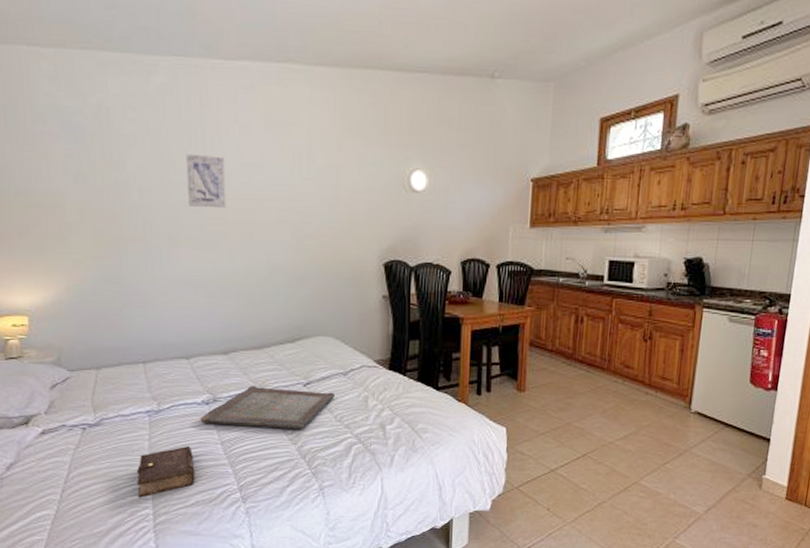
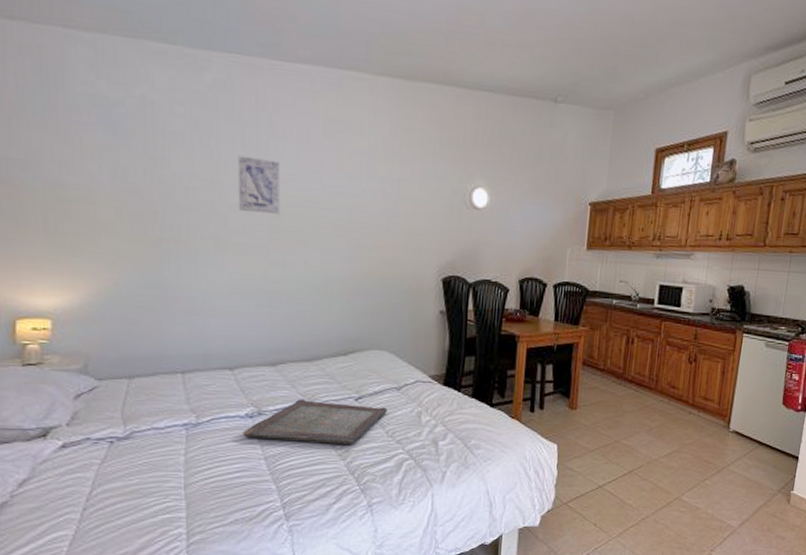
book: present [137,445,195,498] -> none [169,460,235,516]

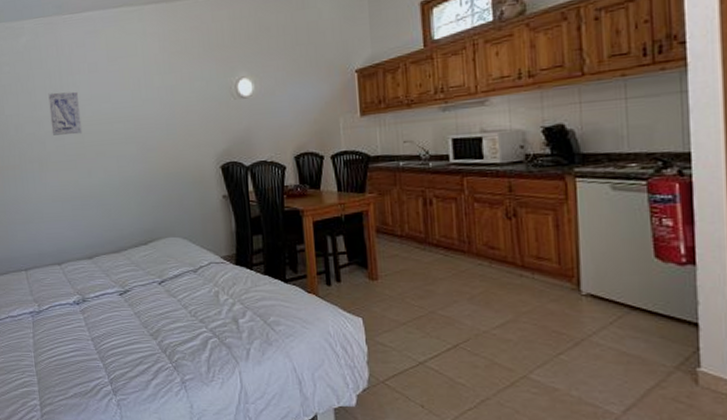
serving tray: present [243,399,387,444] -> none [73,286,187,325]

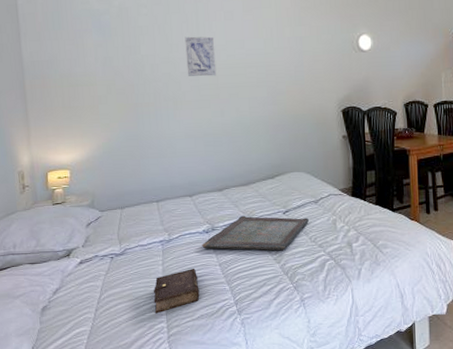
book: none [25,342,73,390] -> present [153,268,200,314]
serving tray: none [73,286,187,325] -> present [202,215,309,250]

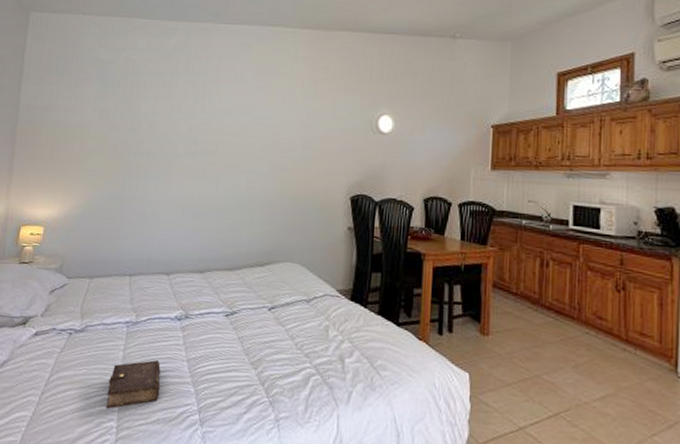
wall art: present [185,36,217,77] -> none [185,97,220,143]
serving tray: present [202,215,309,250] -> none [171,305,297,354]

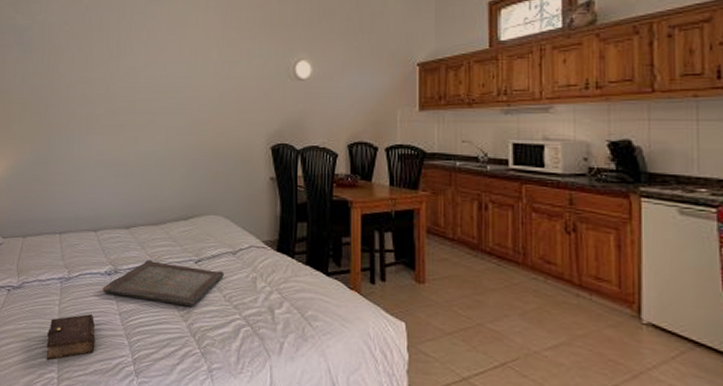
serving tray: none [171,305,297,354] -> present [102,259,224,306]

